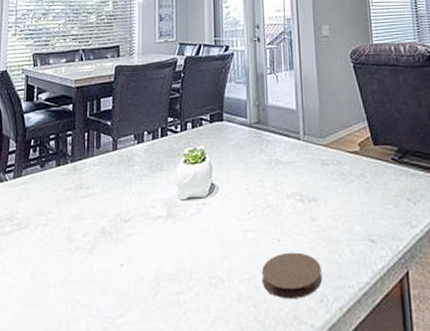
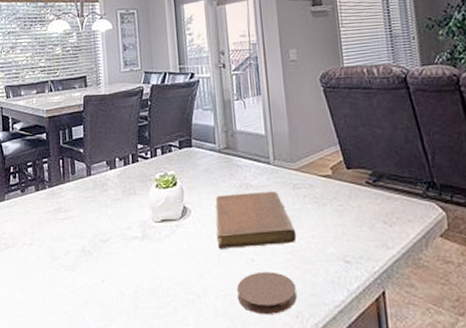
notebook: none [243,167,324,228] -> present [215,191,297,249]

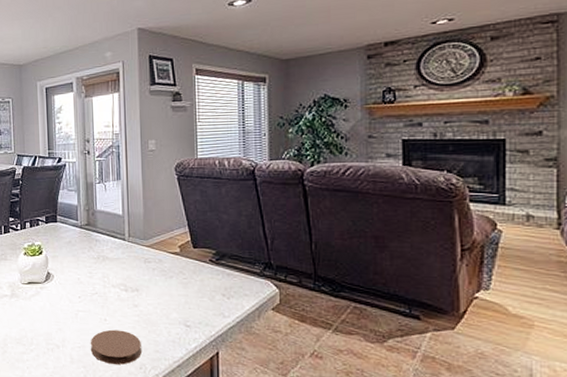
notebook: present [215,191,297,249] -> none [75,263,145,309]

